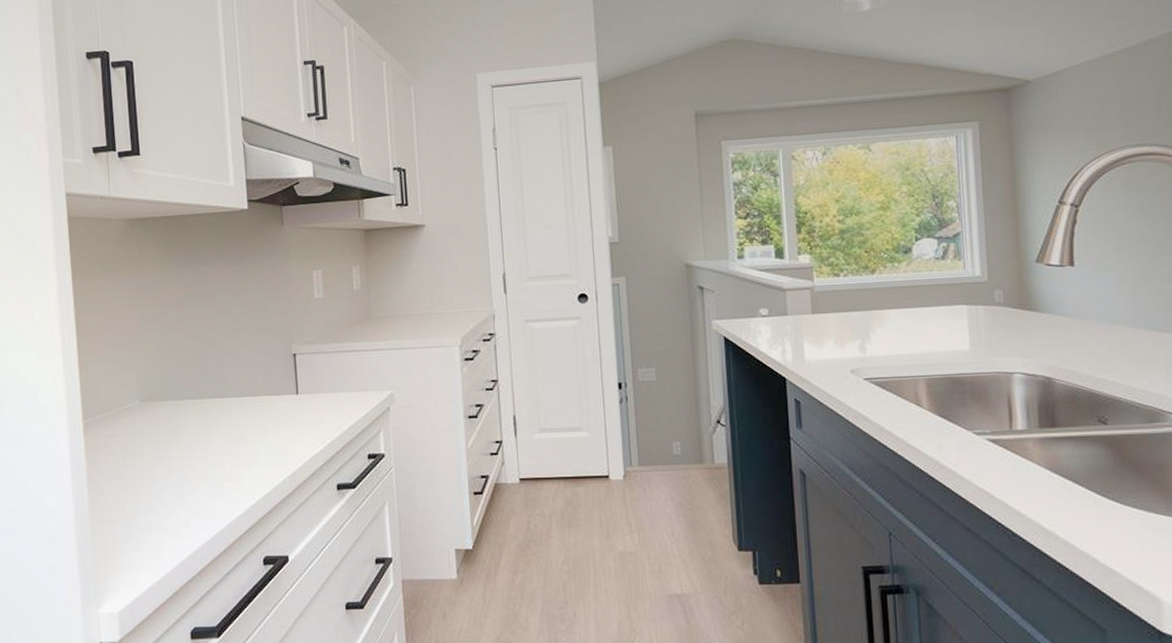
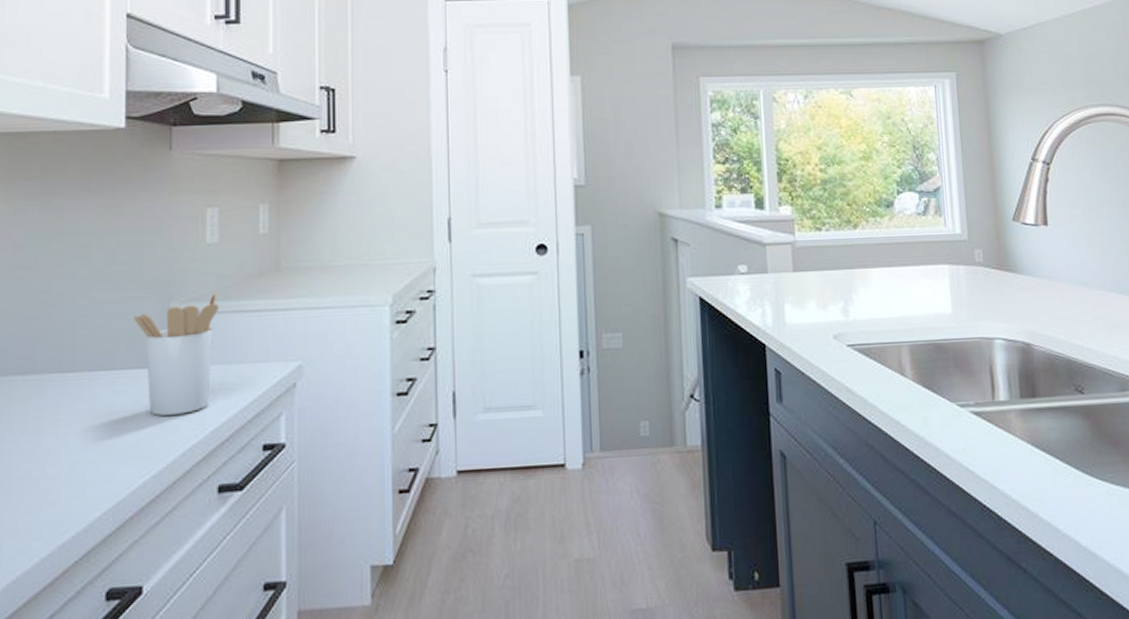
utensil holder: none [266,336,328,431] -> present [134,291,219,416]

